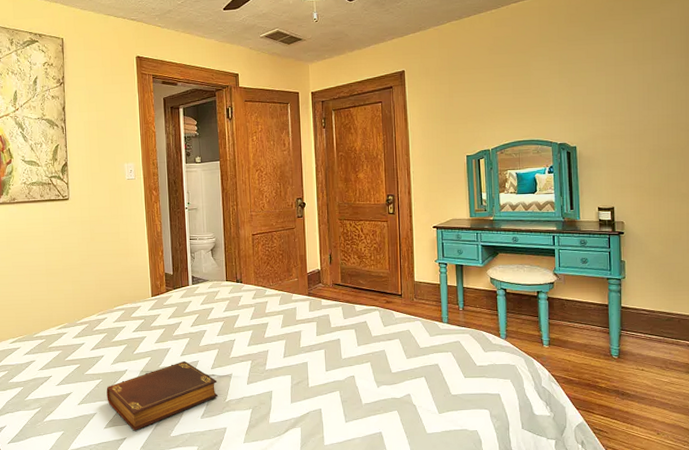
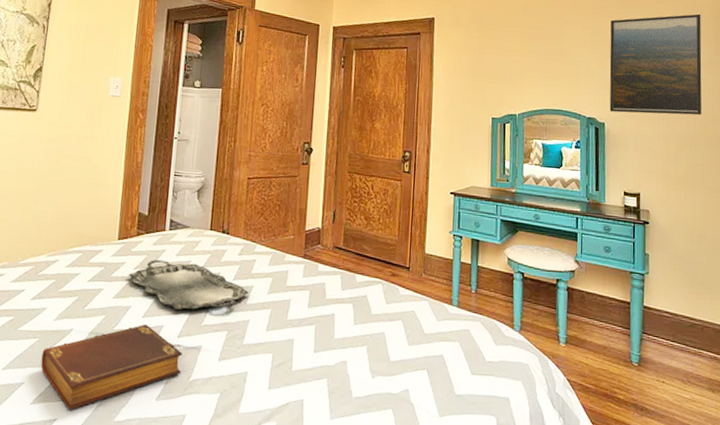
serving tray: none [164,309,265,347] -> present [128,260,249,310]
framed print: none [578,28,674,135] -> present [609,13,702,116]

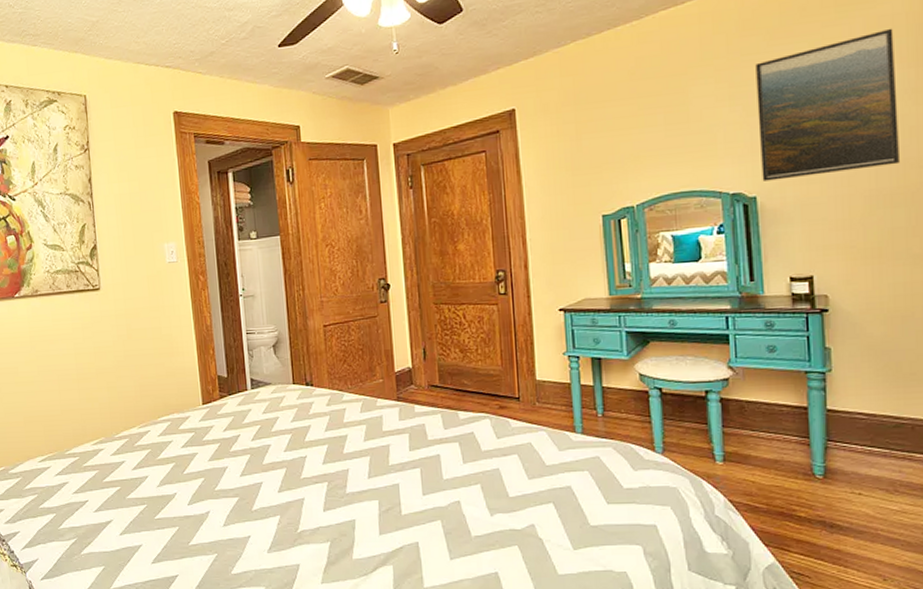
book: present [40,323,182,410] -> none [152,482,289,567]
serving tray: present [128,260,249,310] -> none [218,419,344,466]

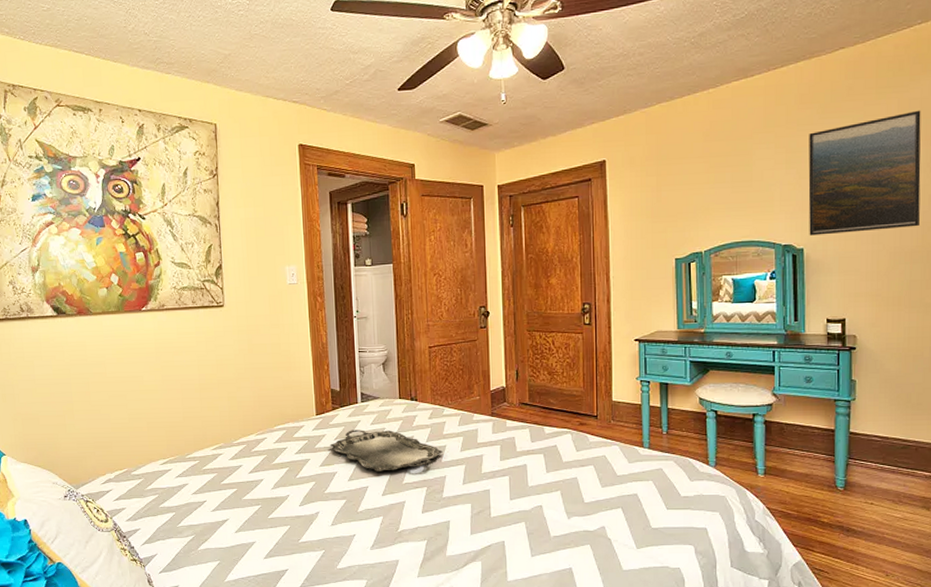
serving tray: none [218,419,344,466] -> present [330,430,442,472]

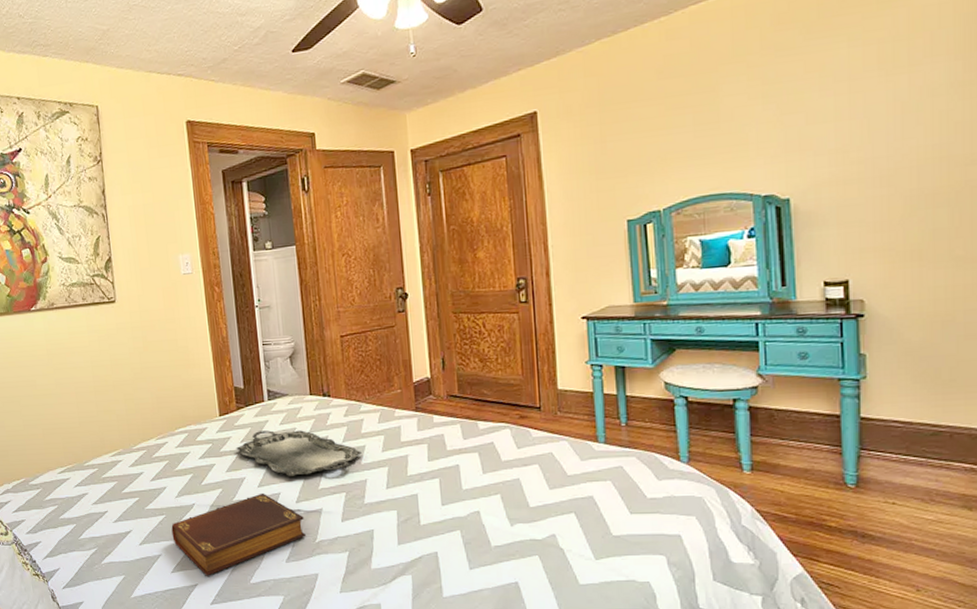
book: none [266,486,390,562] -> present [171,492,307,576]
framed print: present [808,110,921,236] -> none [791,18,943,183]

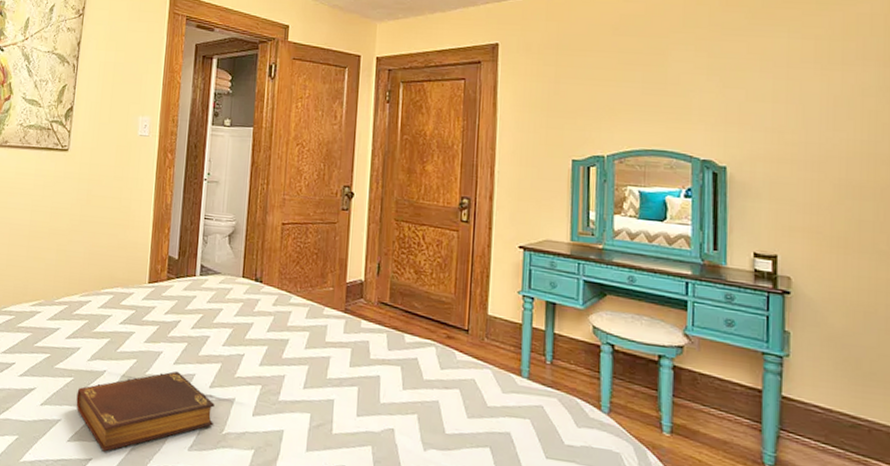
serving tray: present [236,430,362,476] -> none [159,305,284,360]

